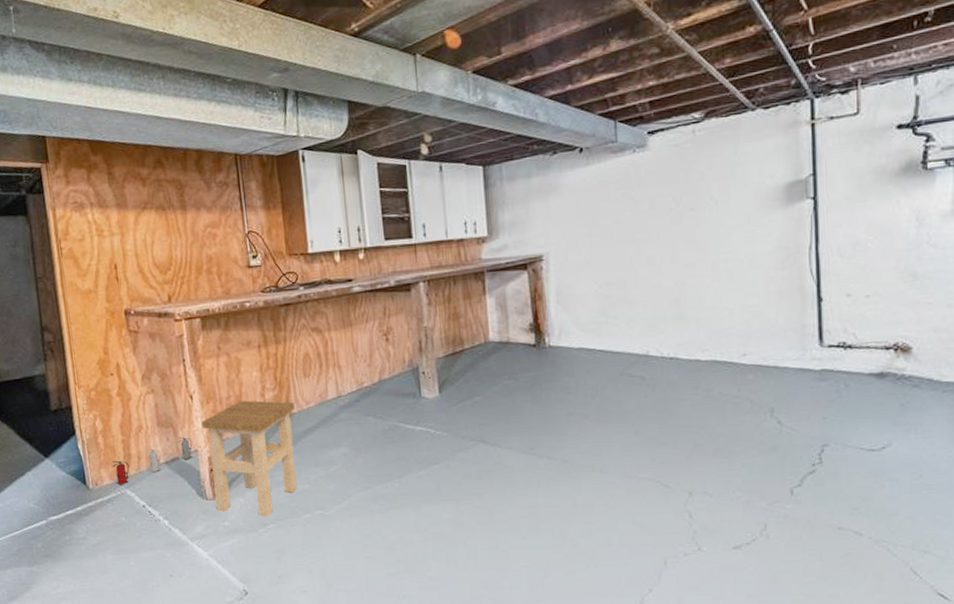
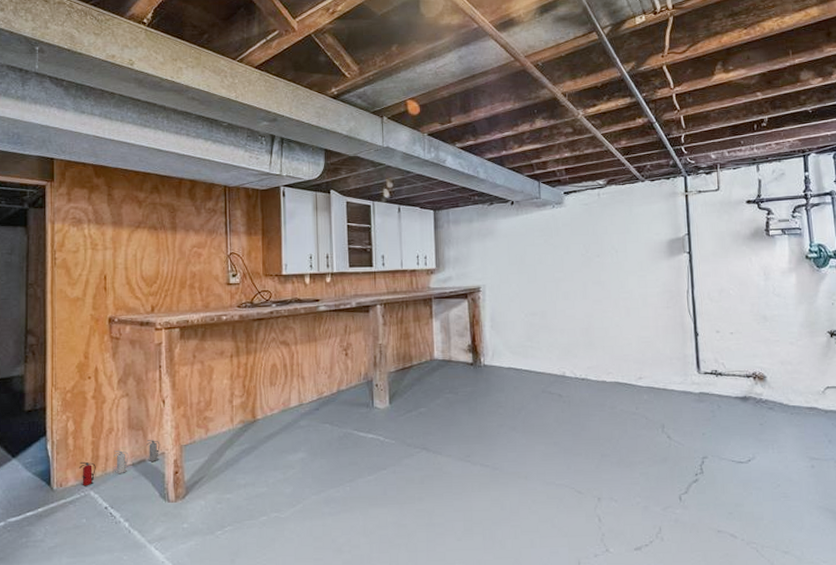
stool: present [201,400,298,517] -> none [171,406,260,519]

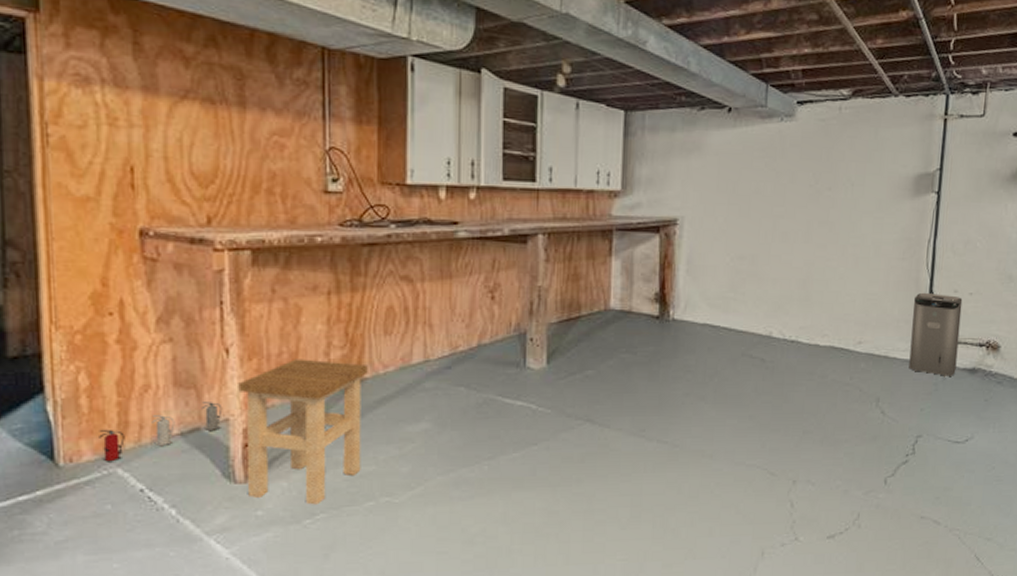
stool: none [171,406,260,519] -> present [238,359,368,505]
dehumidifier: none [682,334,729,405] -> present [909,292,963,378]

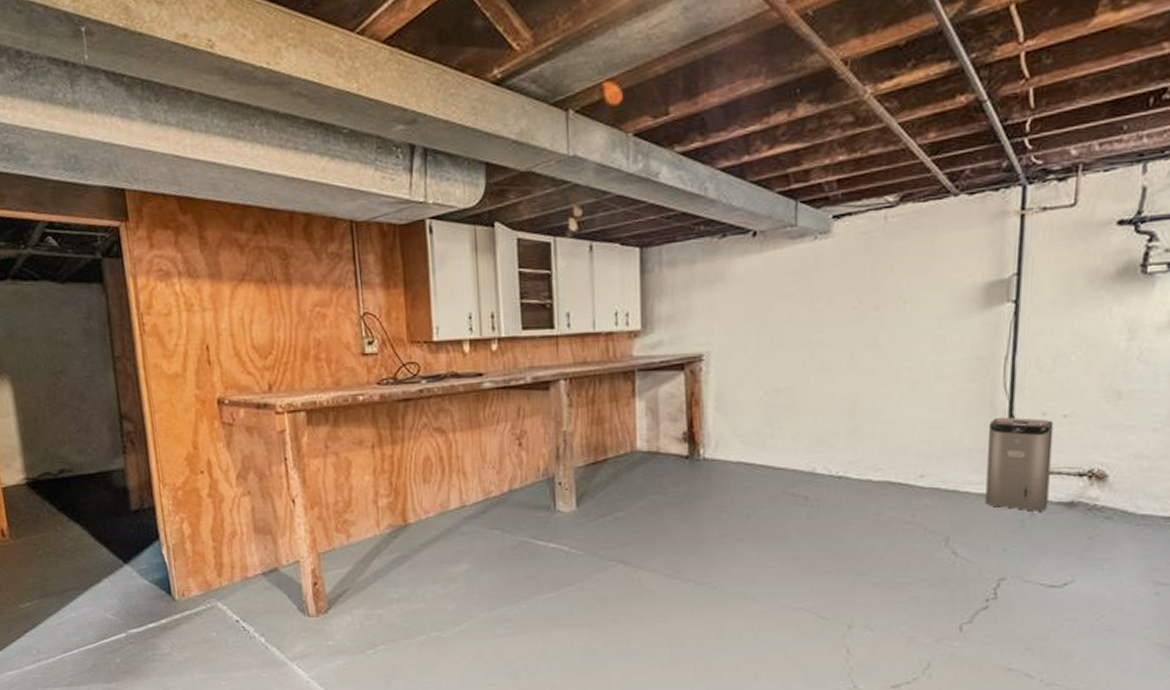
fire extinguisher: present [99,402,223,462] -> none [201,546,294,597]
stool: present [238,359,368,505] -> none [304,507,412,637]

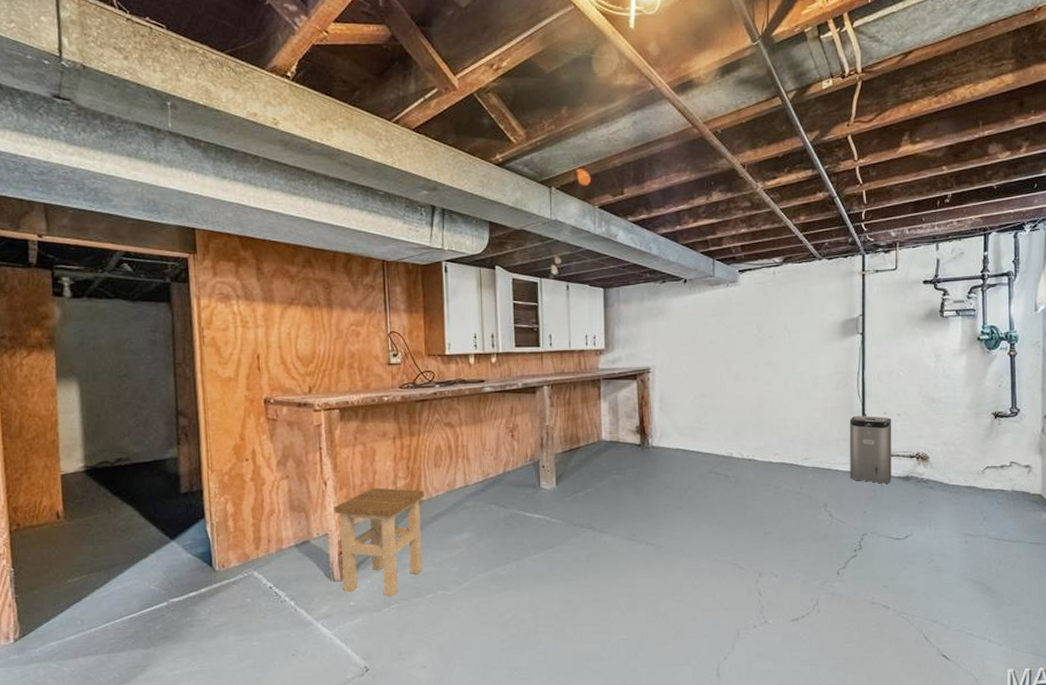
stool: none [304,507,412,637] -> present [334,487,424,597]

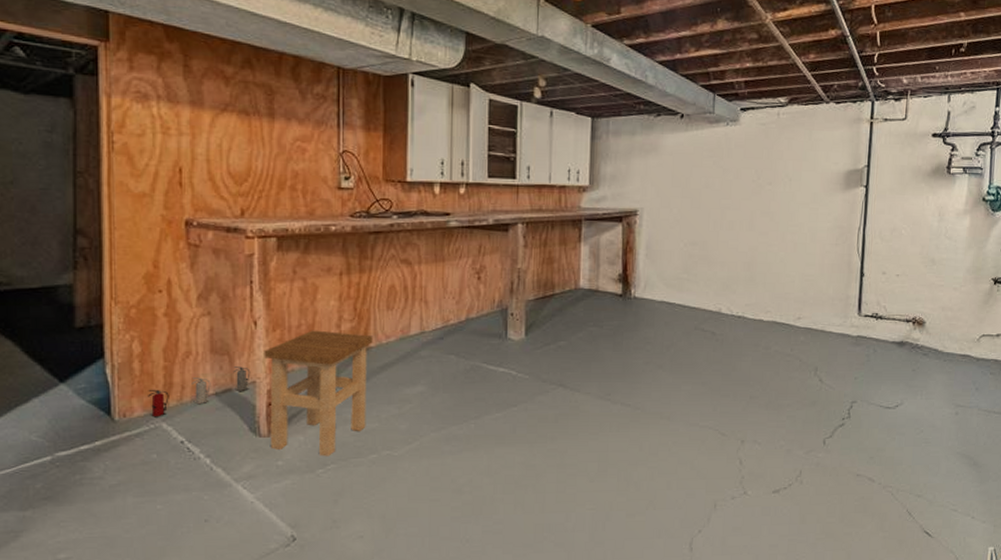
fire extinguisher: none [241,521,324,567] -> present [148,367,251,418]
dehumidifier: present [850,415,892,485] -> none [843,274,891,350]

